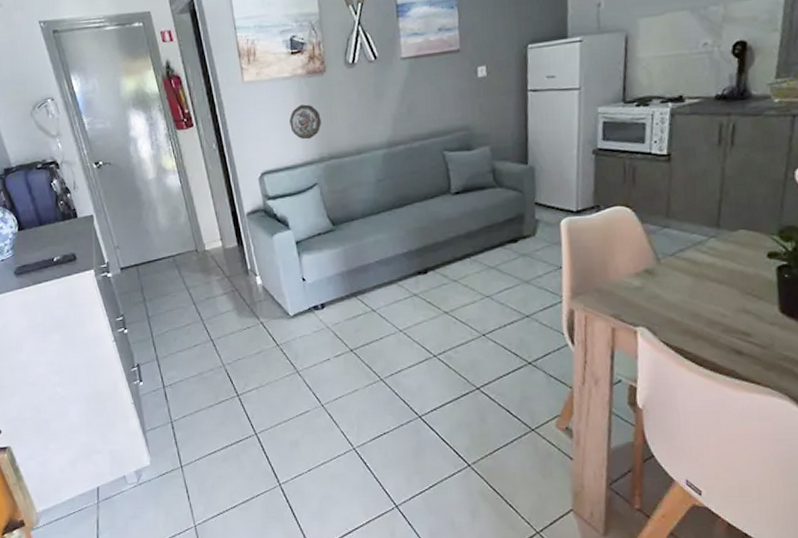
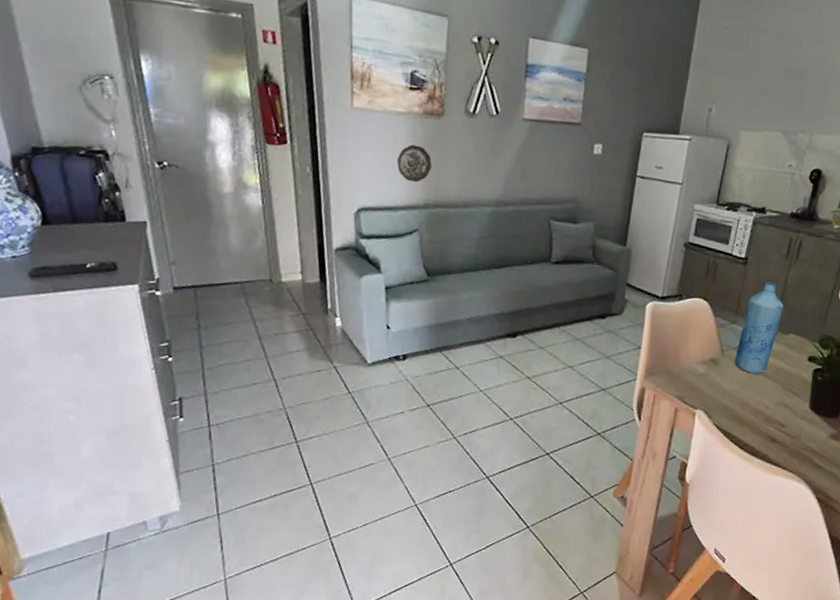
bottle: none [674,176,725,280] -> present [734,282,784,374]

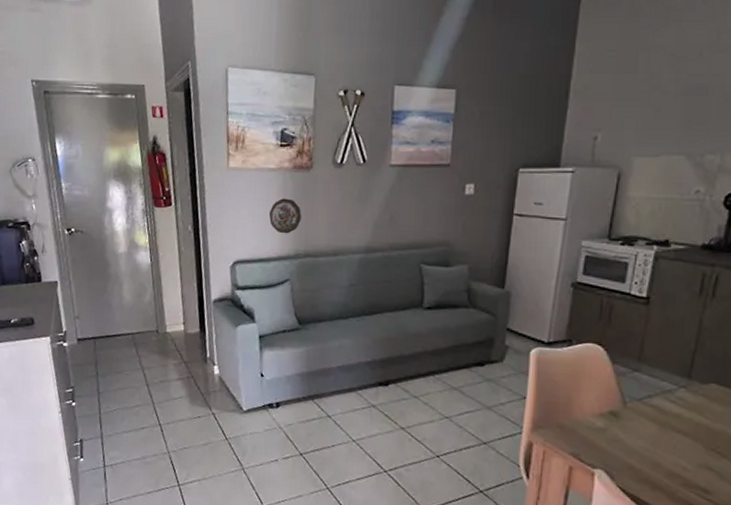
bottle: present [734,282,784,374] -> none [640,323,700,430]

